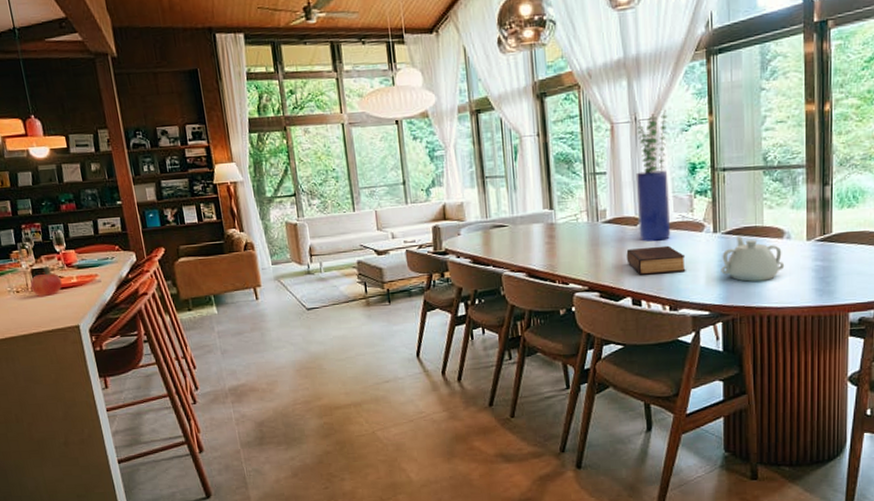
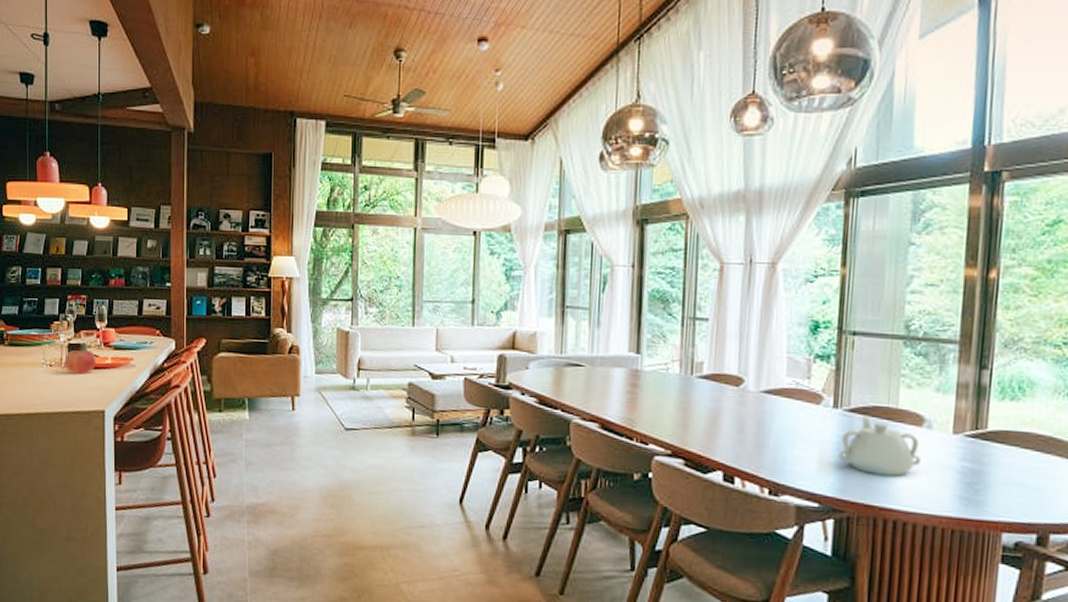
book: present [626,245,686,275] -> none [722,413,796,451]
vase: present [636,109,671,241] -> none [741,253,790,408]

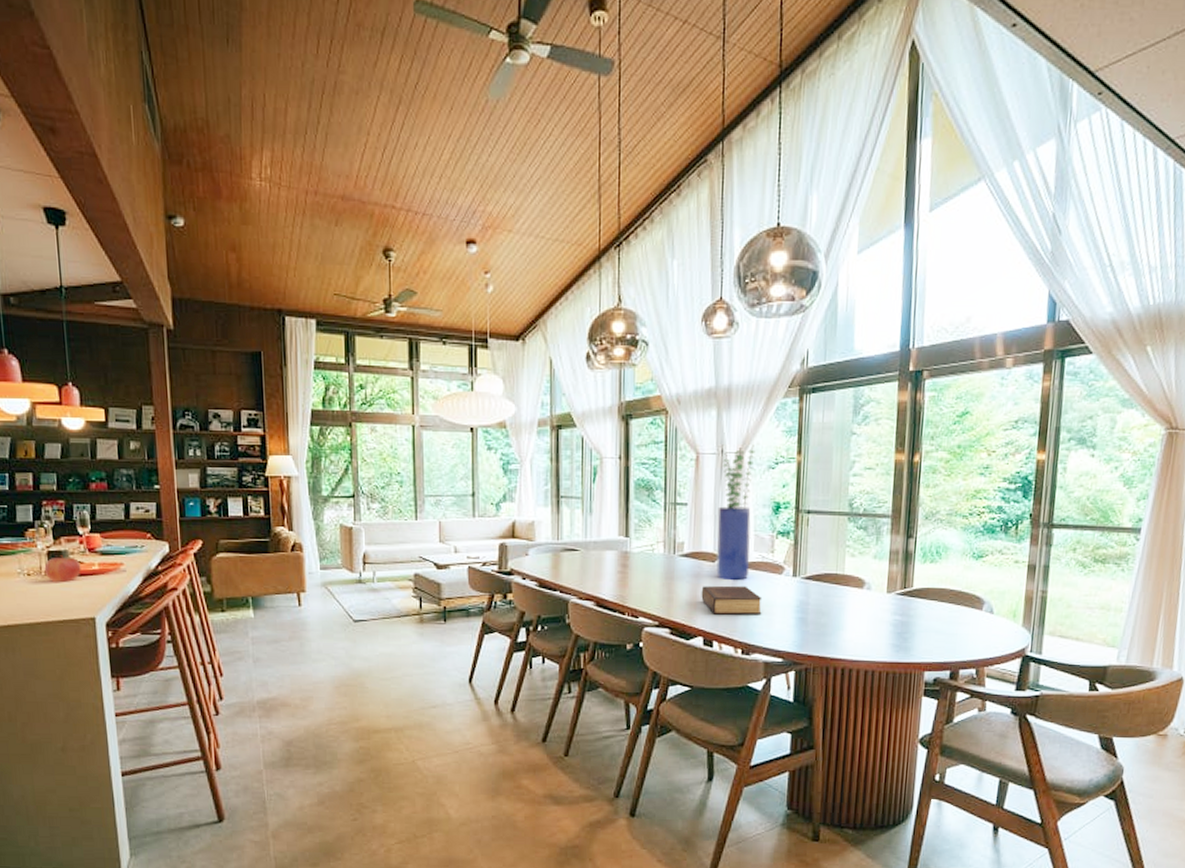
book: none [722,413,796,451] -> present [701,585,763,615]
vase: none [741,253,790,408] -> present [716,443,755,580]
teapot: present [838,417,922,476] -> none [797,583,863,631]

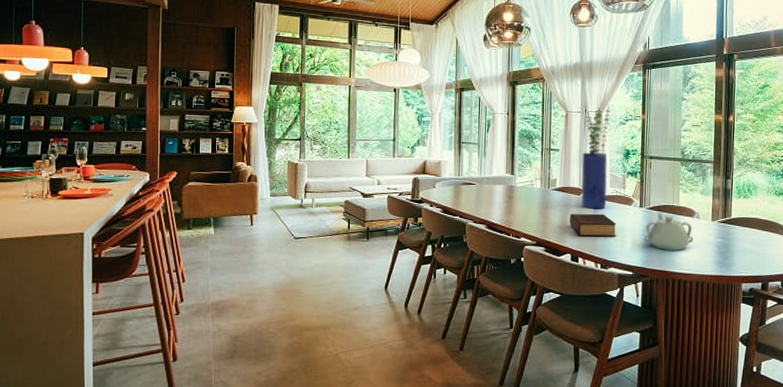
fruit: present [44,555,81,582] -> none [46,182,76,204]
teapot: none [797,583,863,631] -> present [643,212,694,251]

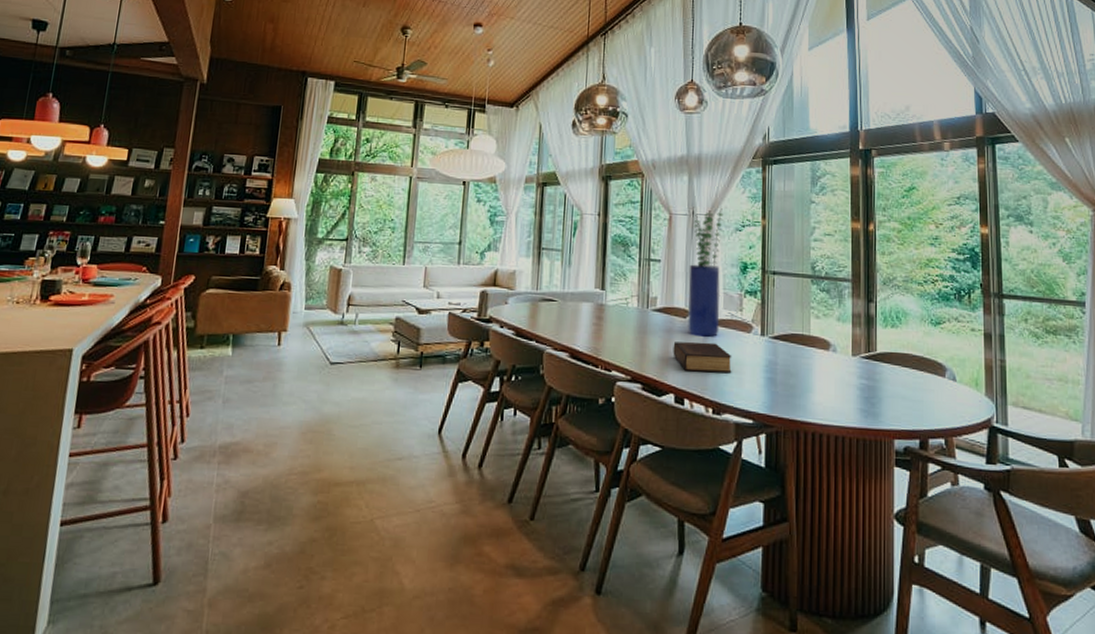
teapot: present [643,212,694,251] -> none [766,343,830,394]

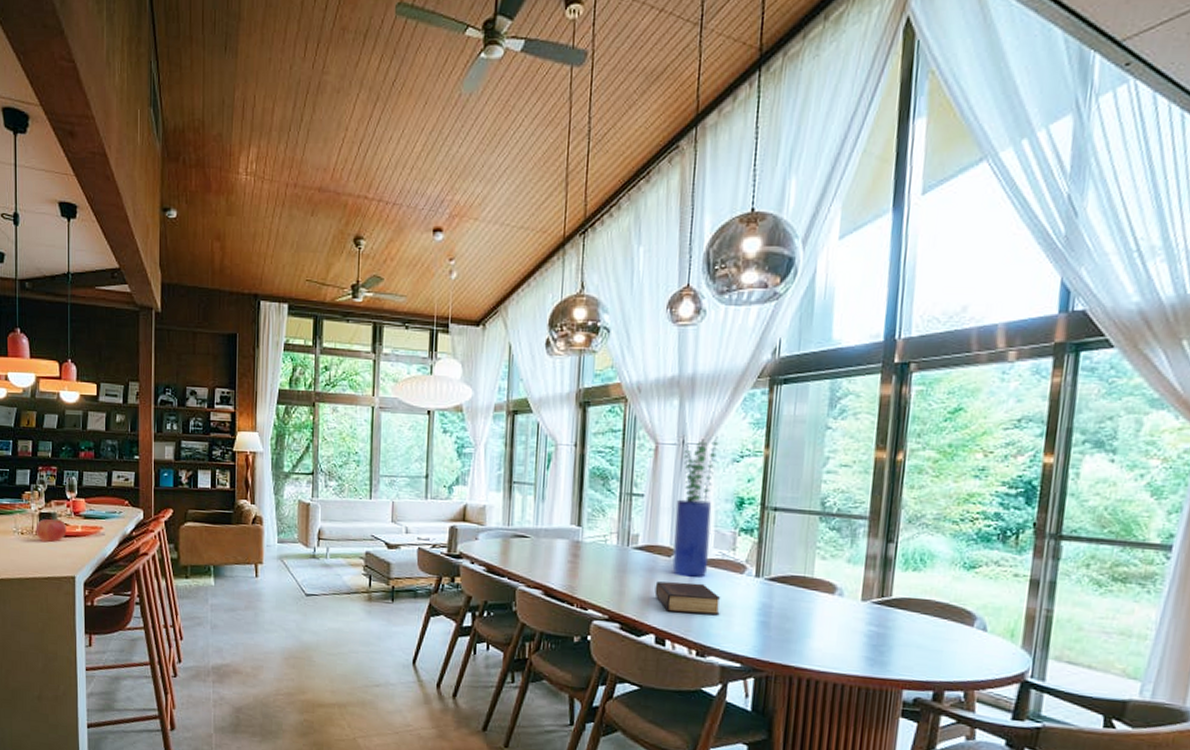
fruit: none [34,284,72,312] -> present [36,517,66,542]

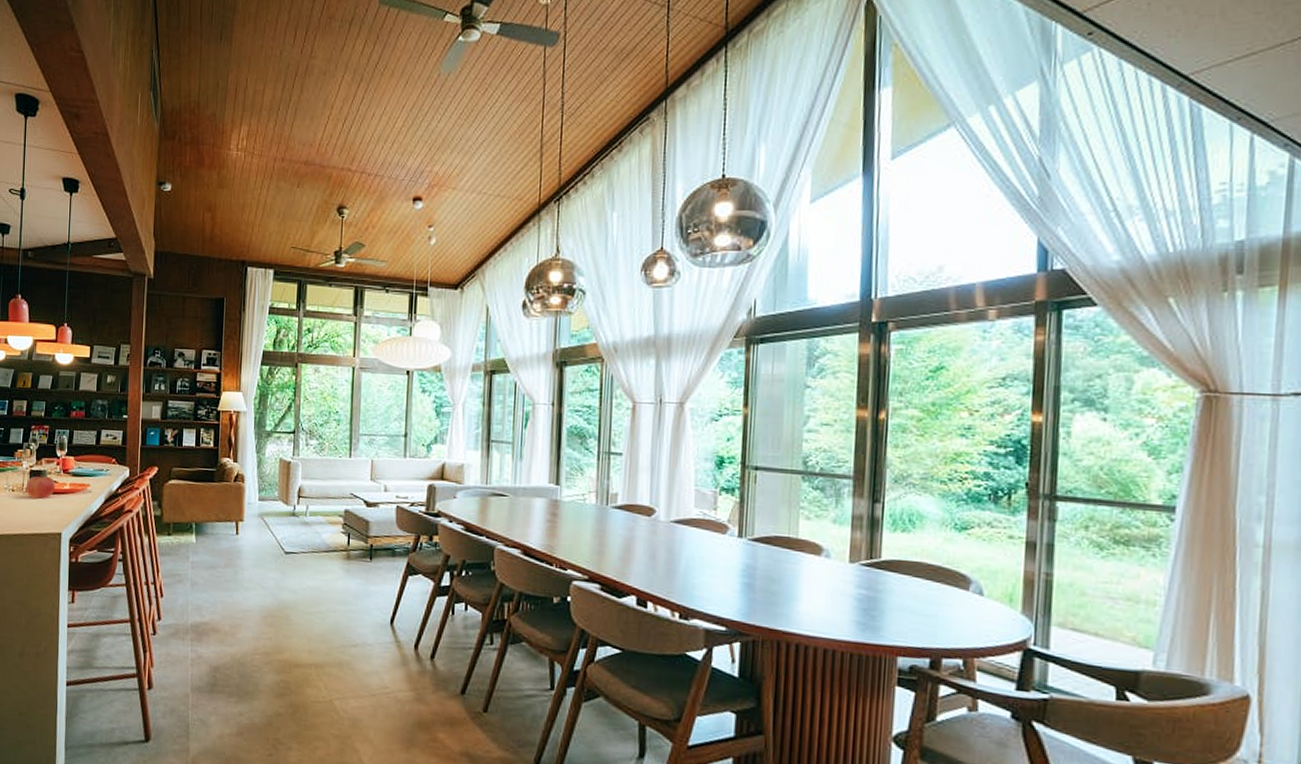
book: present [654,581,721,616] -> none [635,541,704,577]
vase: present [672,435,719,577] -> none [652,394,697,537]

